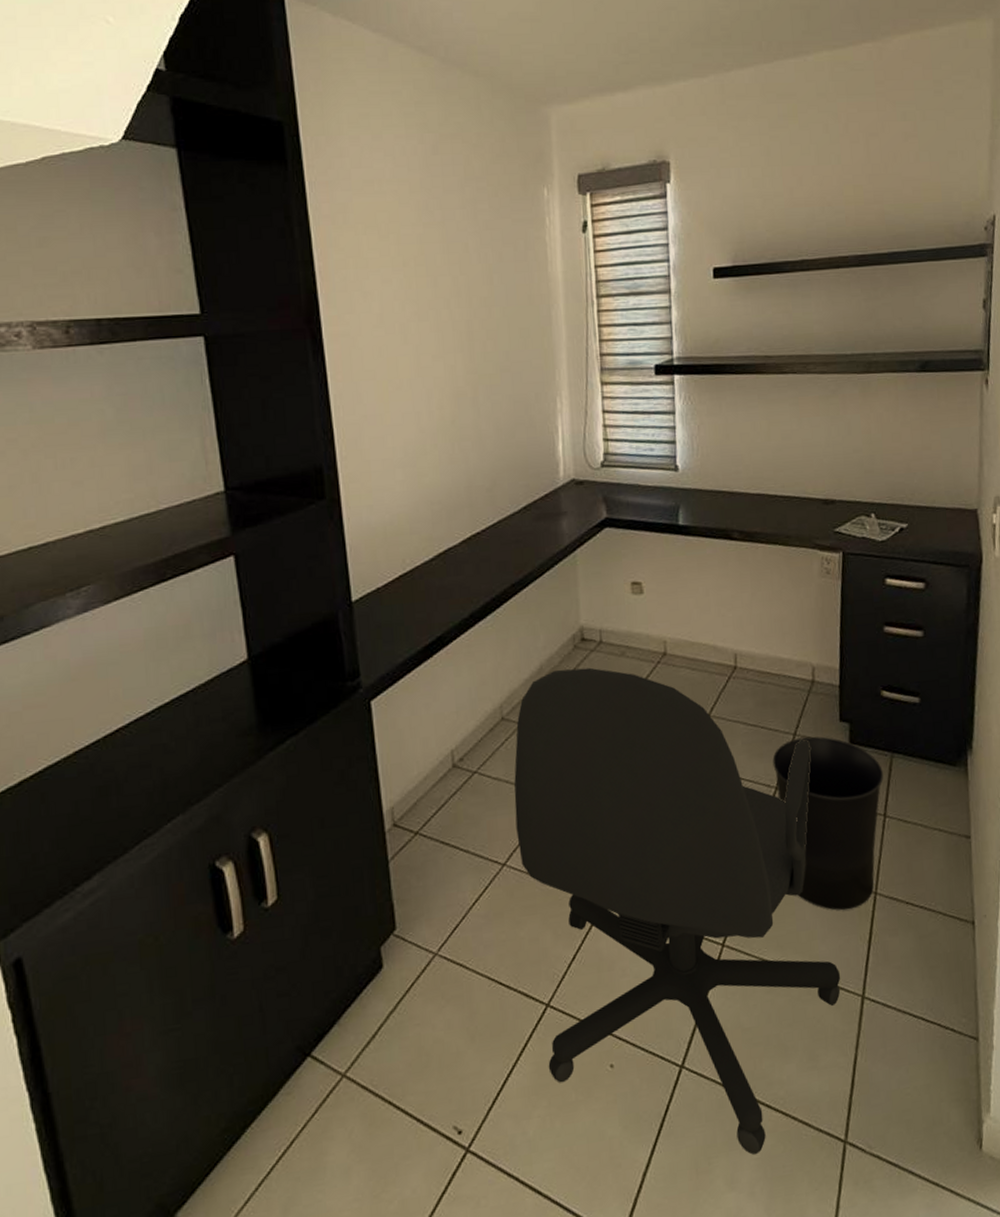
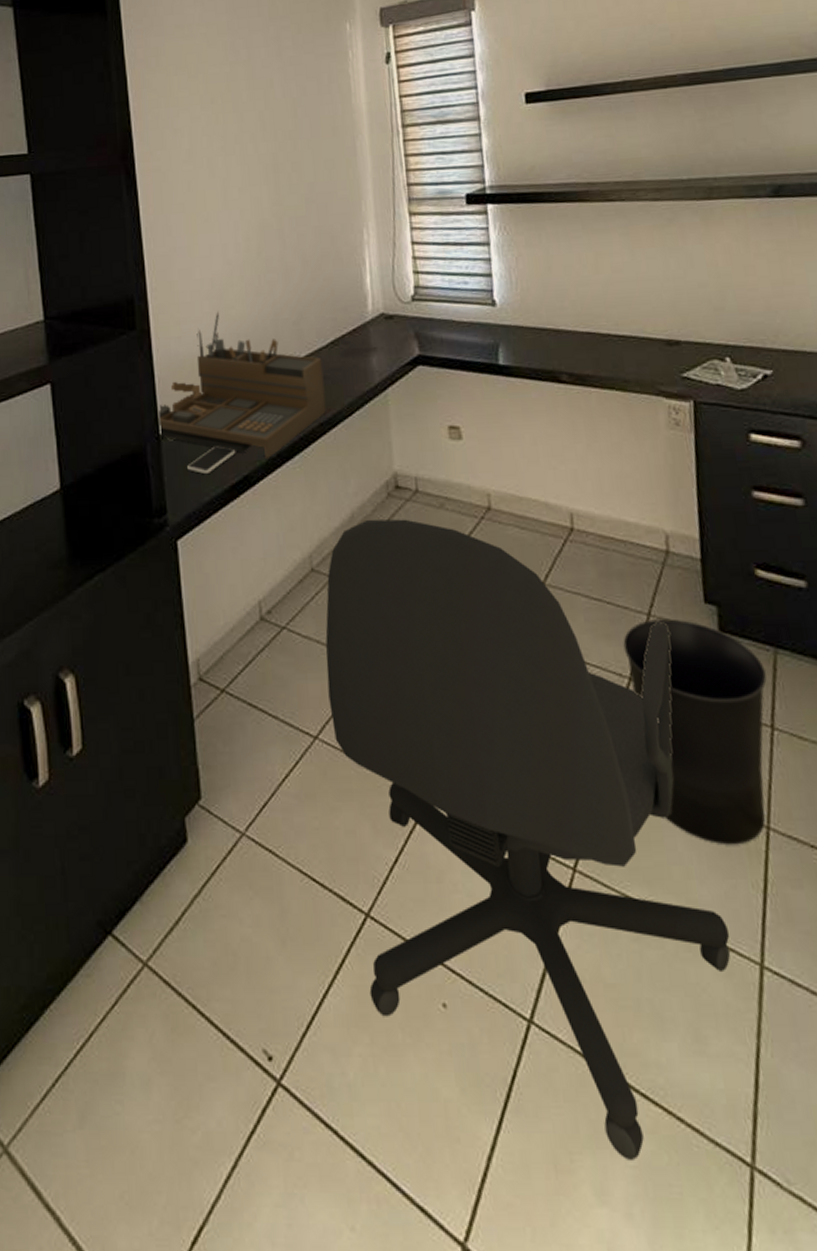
desk organizer: none [349,479,518,619] -> present [158,311,326,458]
smartphone: none [380,610,430,638] -> present [187,446,236,475]

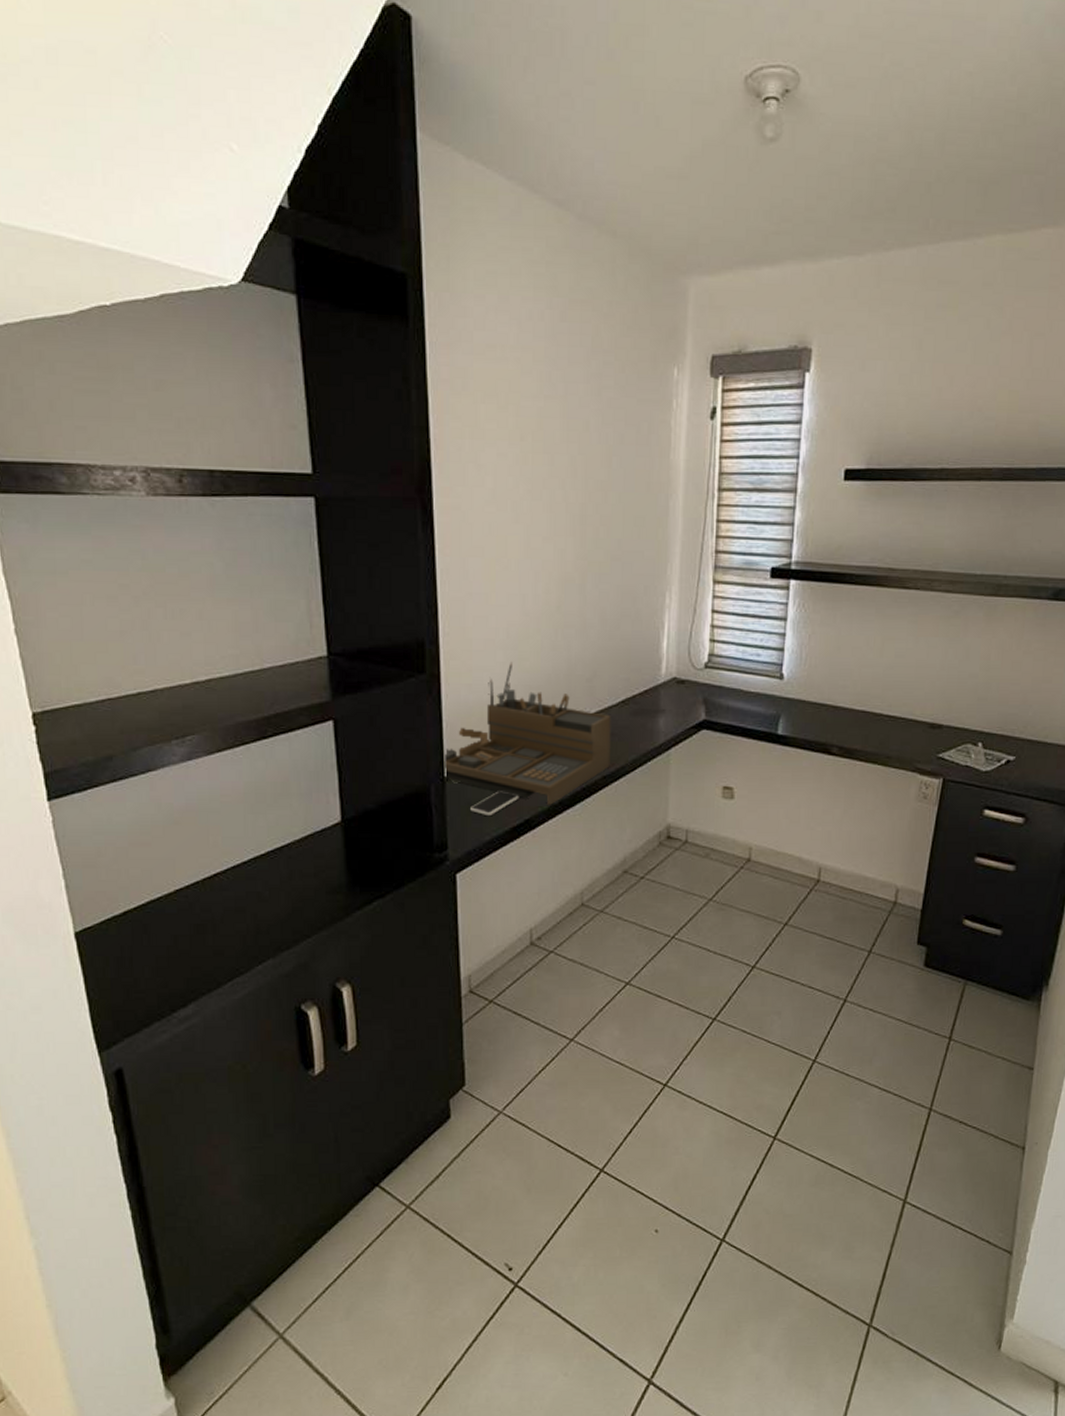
office chair: present [325,519,730,1160] -> none [586,863,886,1324]
waste bin: present [623,618,767,844] -> none [844,955,954,1120]

